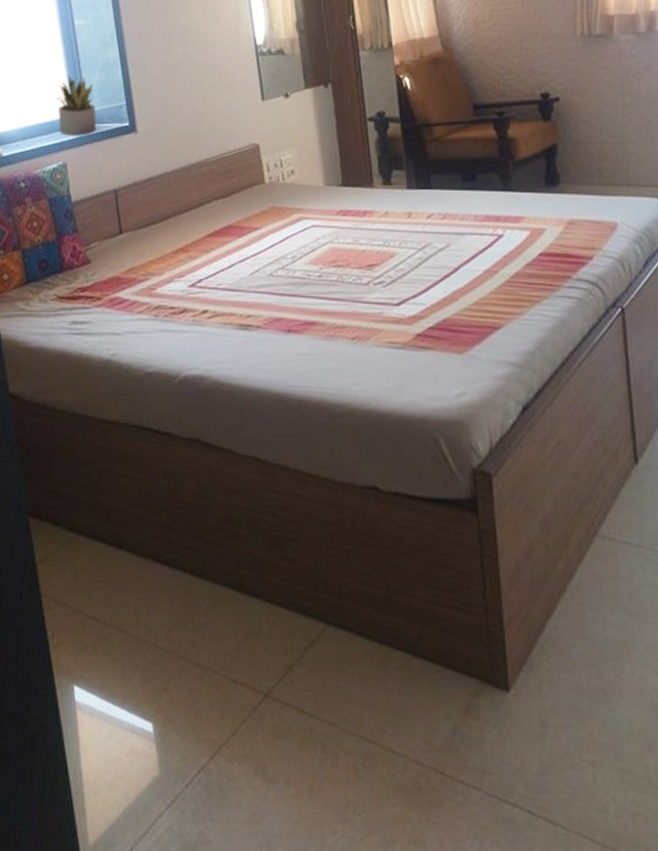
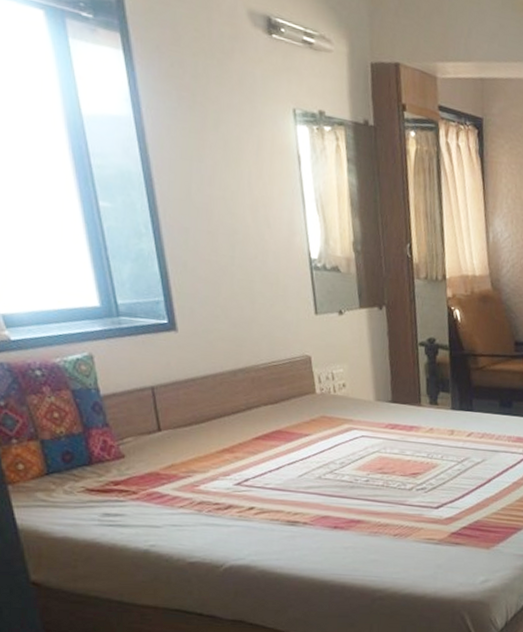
succulent plant: present [57,75,97,136] -> none [79,261,129,328]

